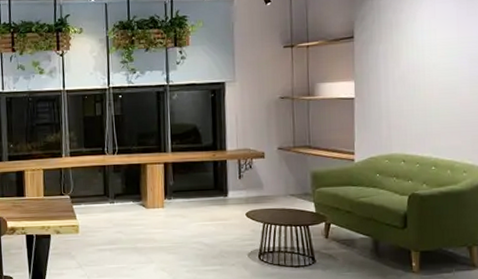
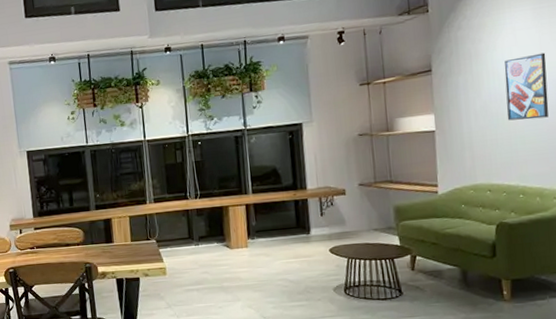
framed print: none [422,27,463,92] -> present [504,53,549,121]

